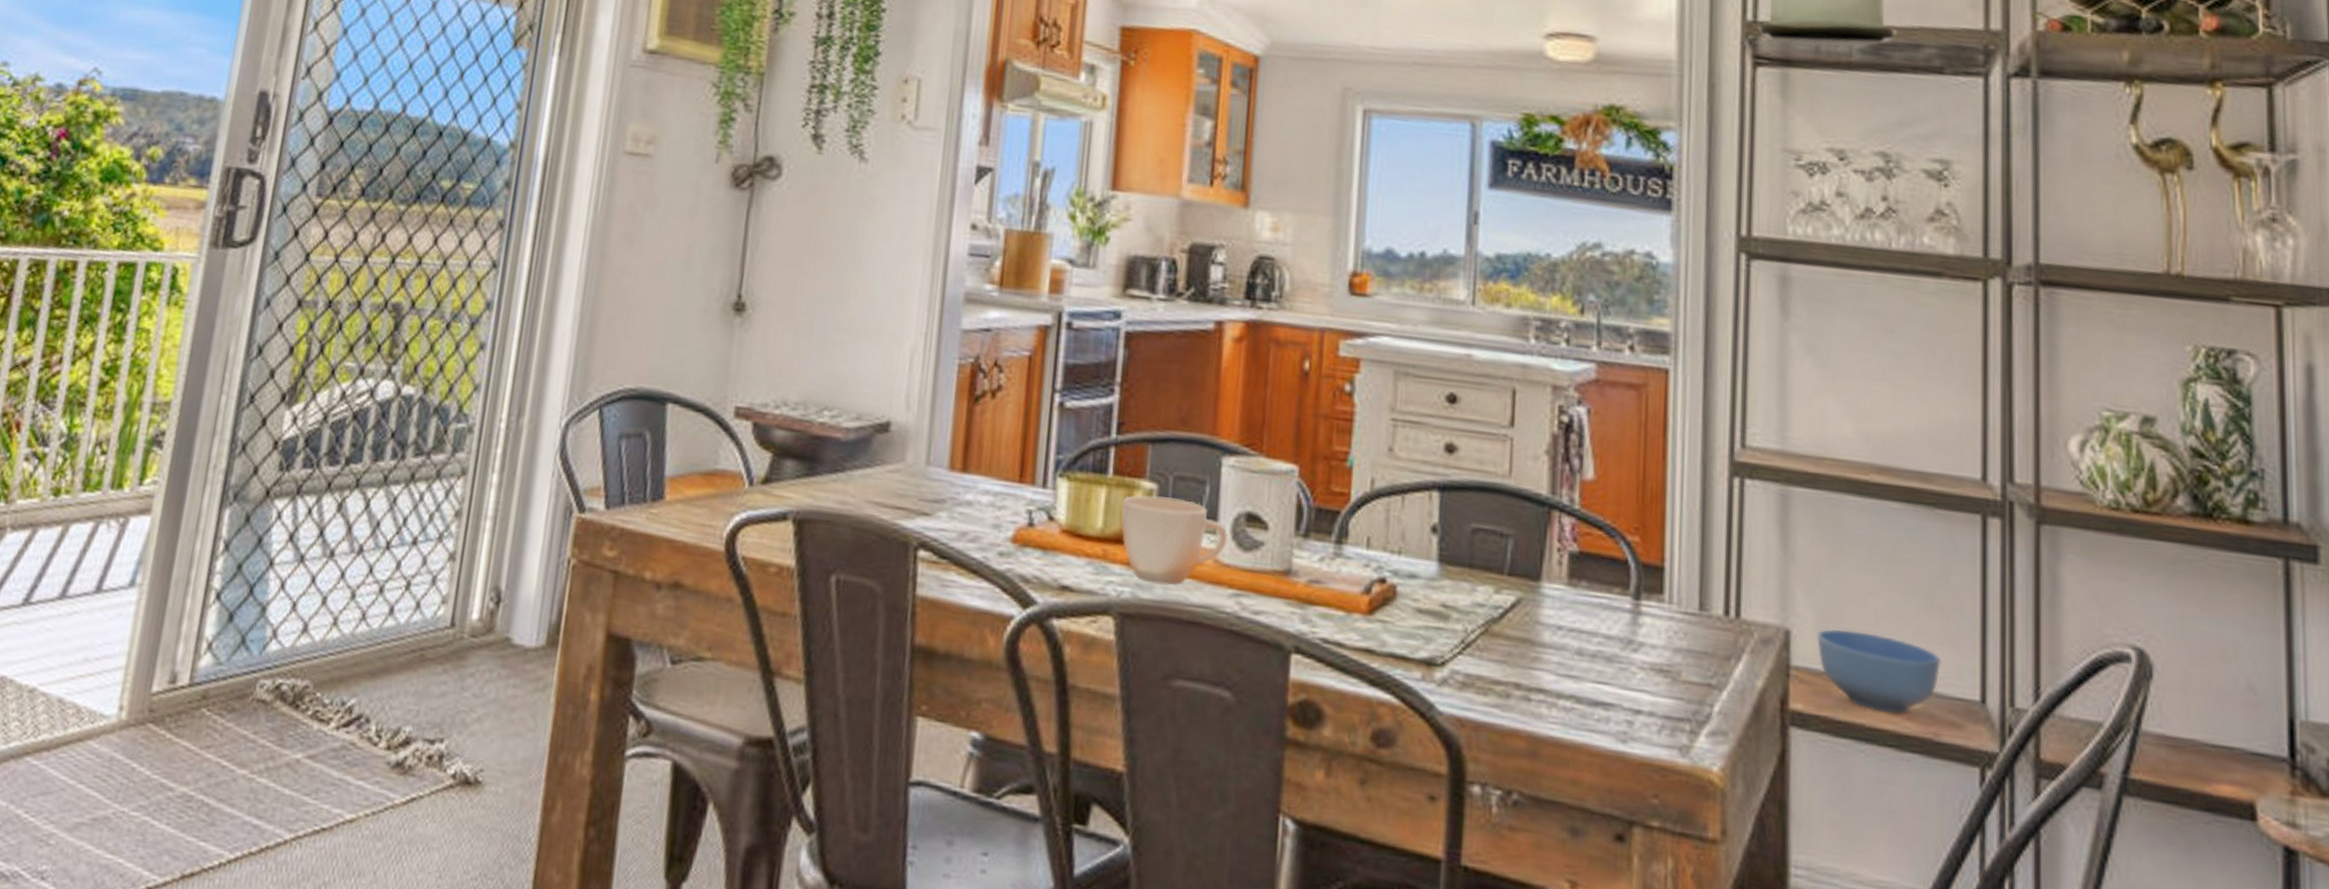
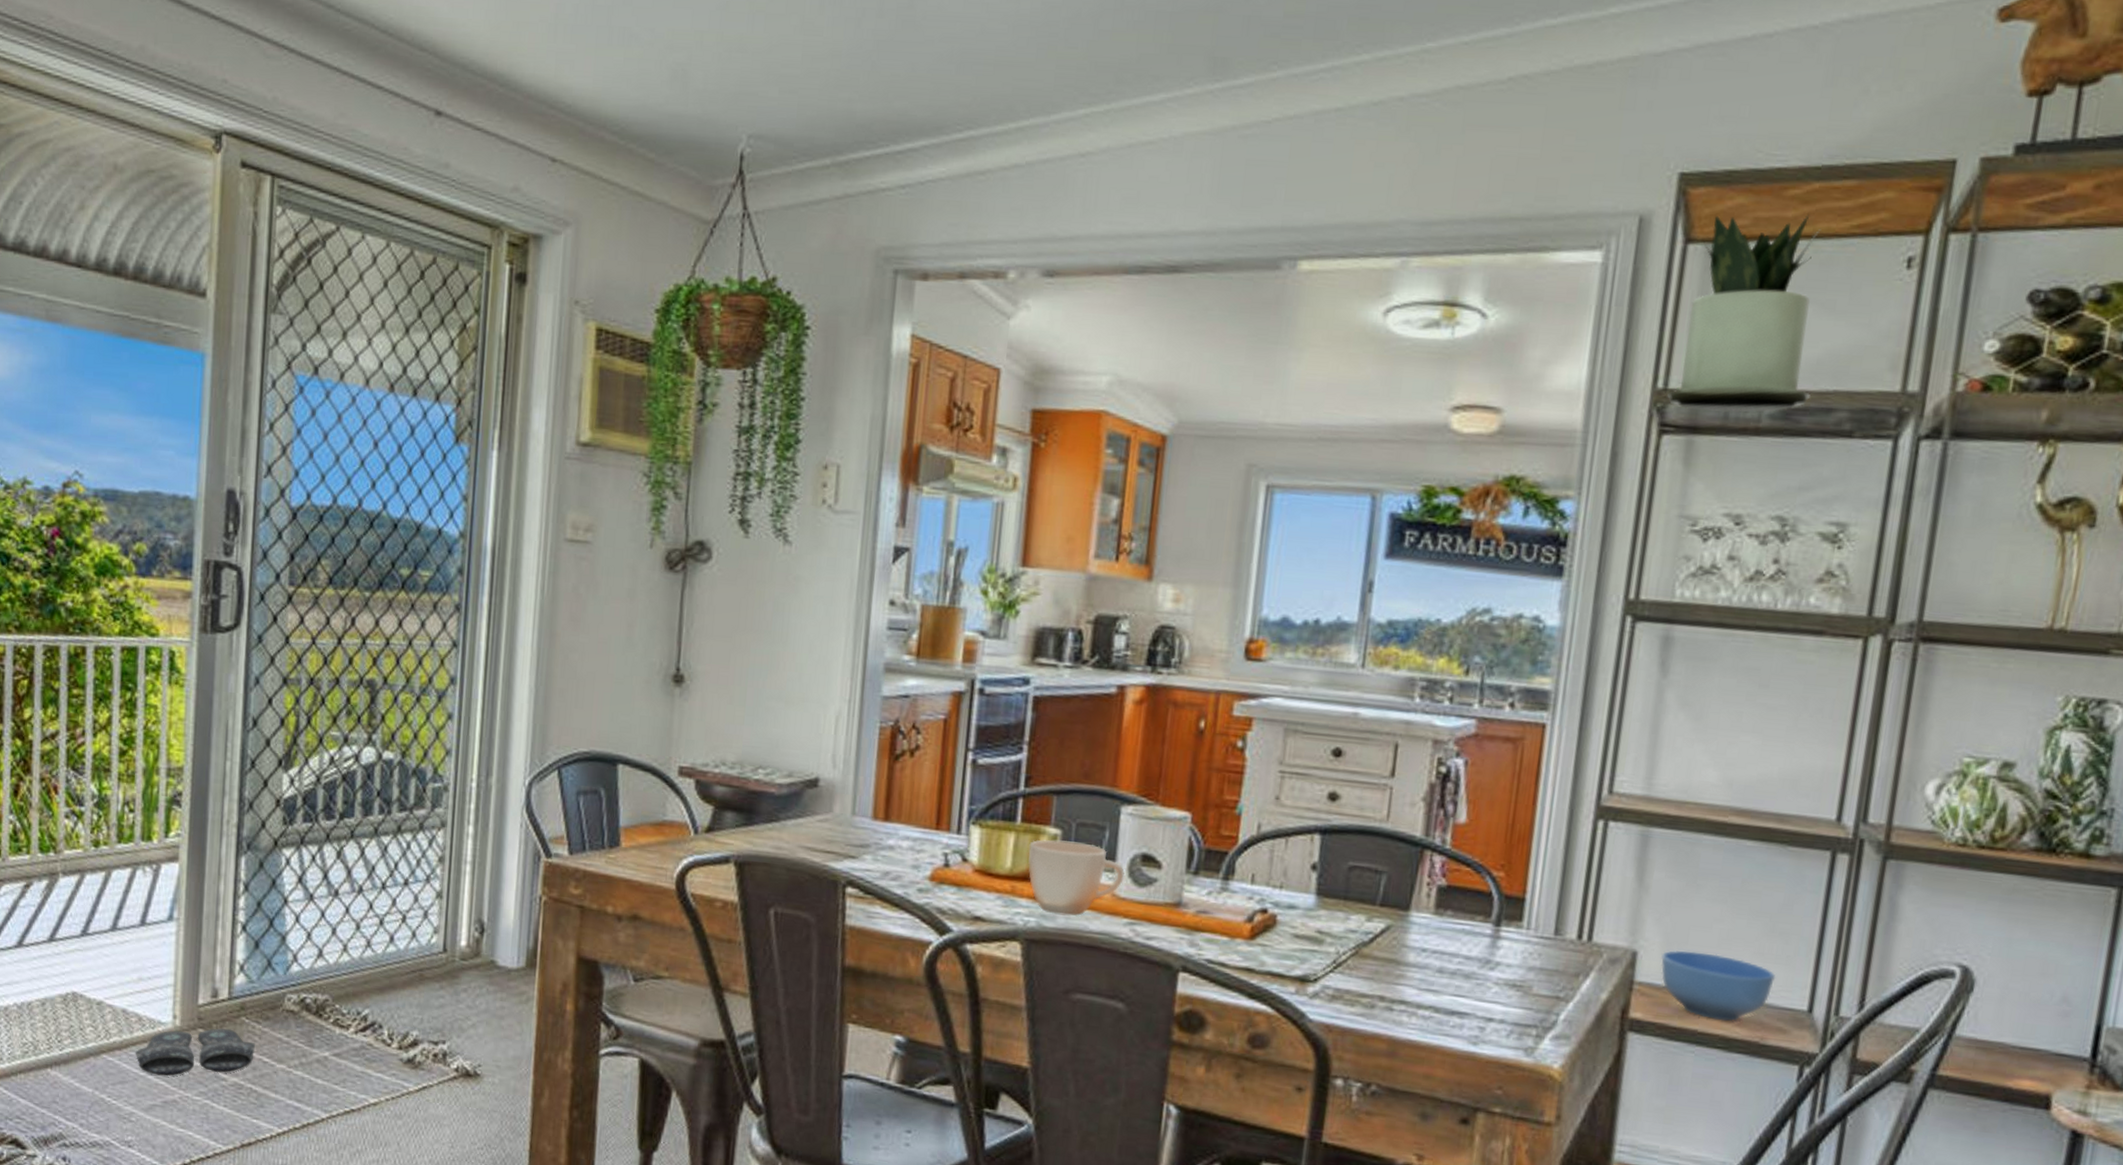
slippers: none [66,722,214,785] -> present [135,1028,255,1076]

